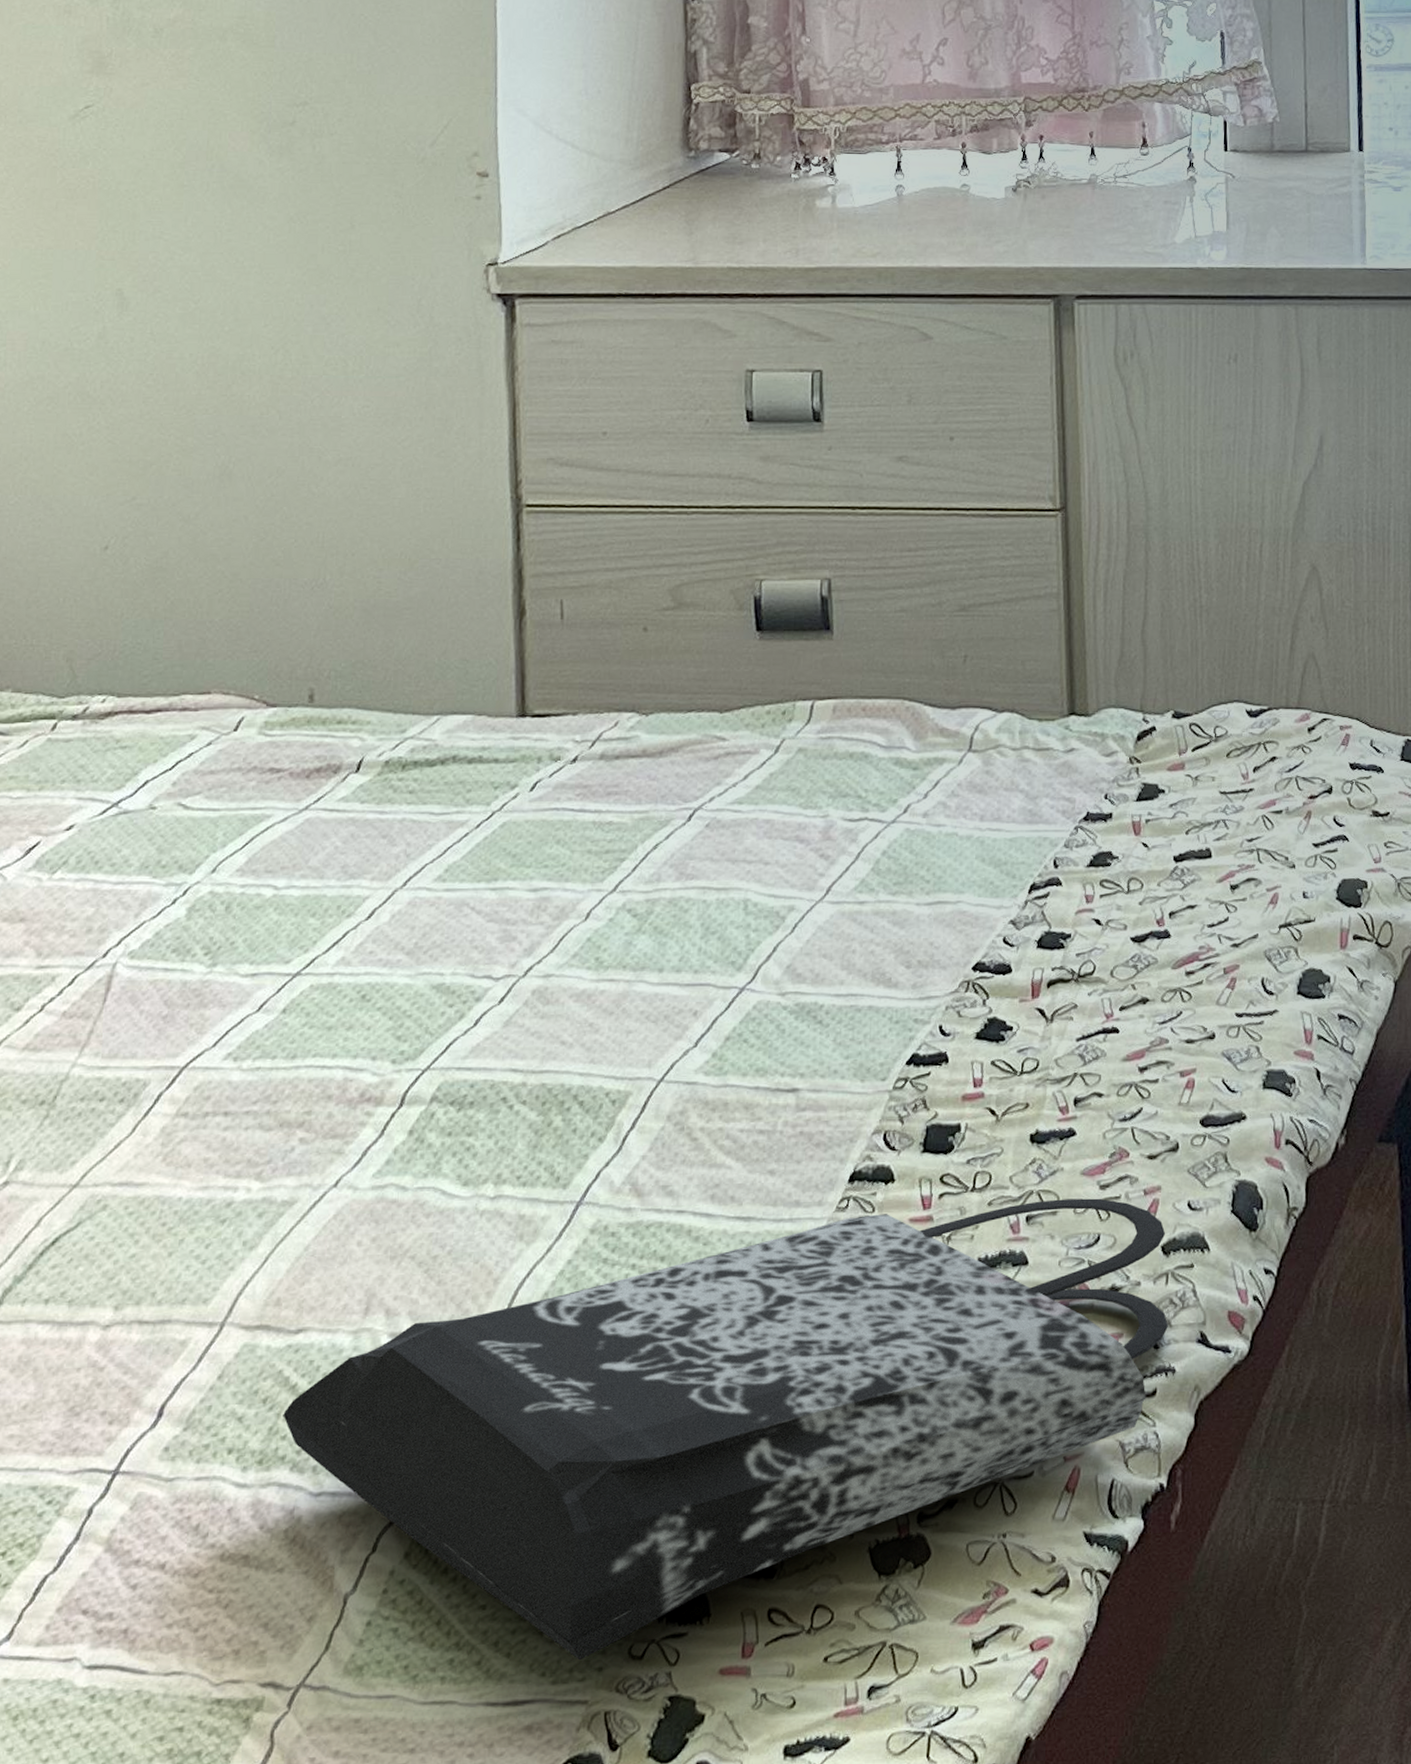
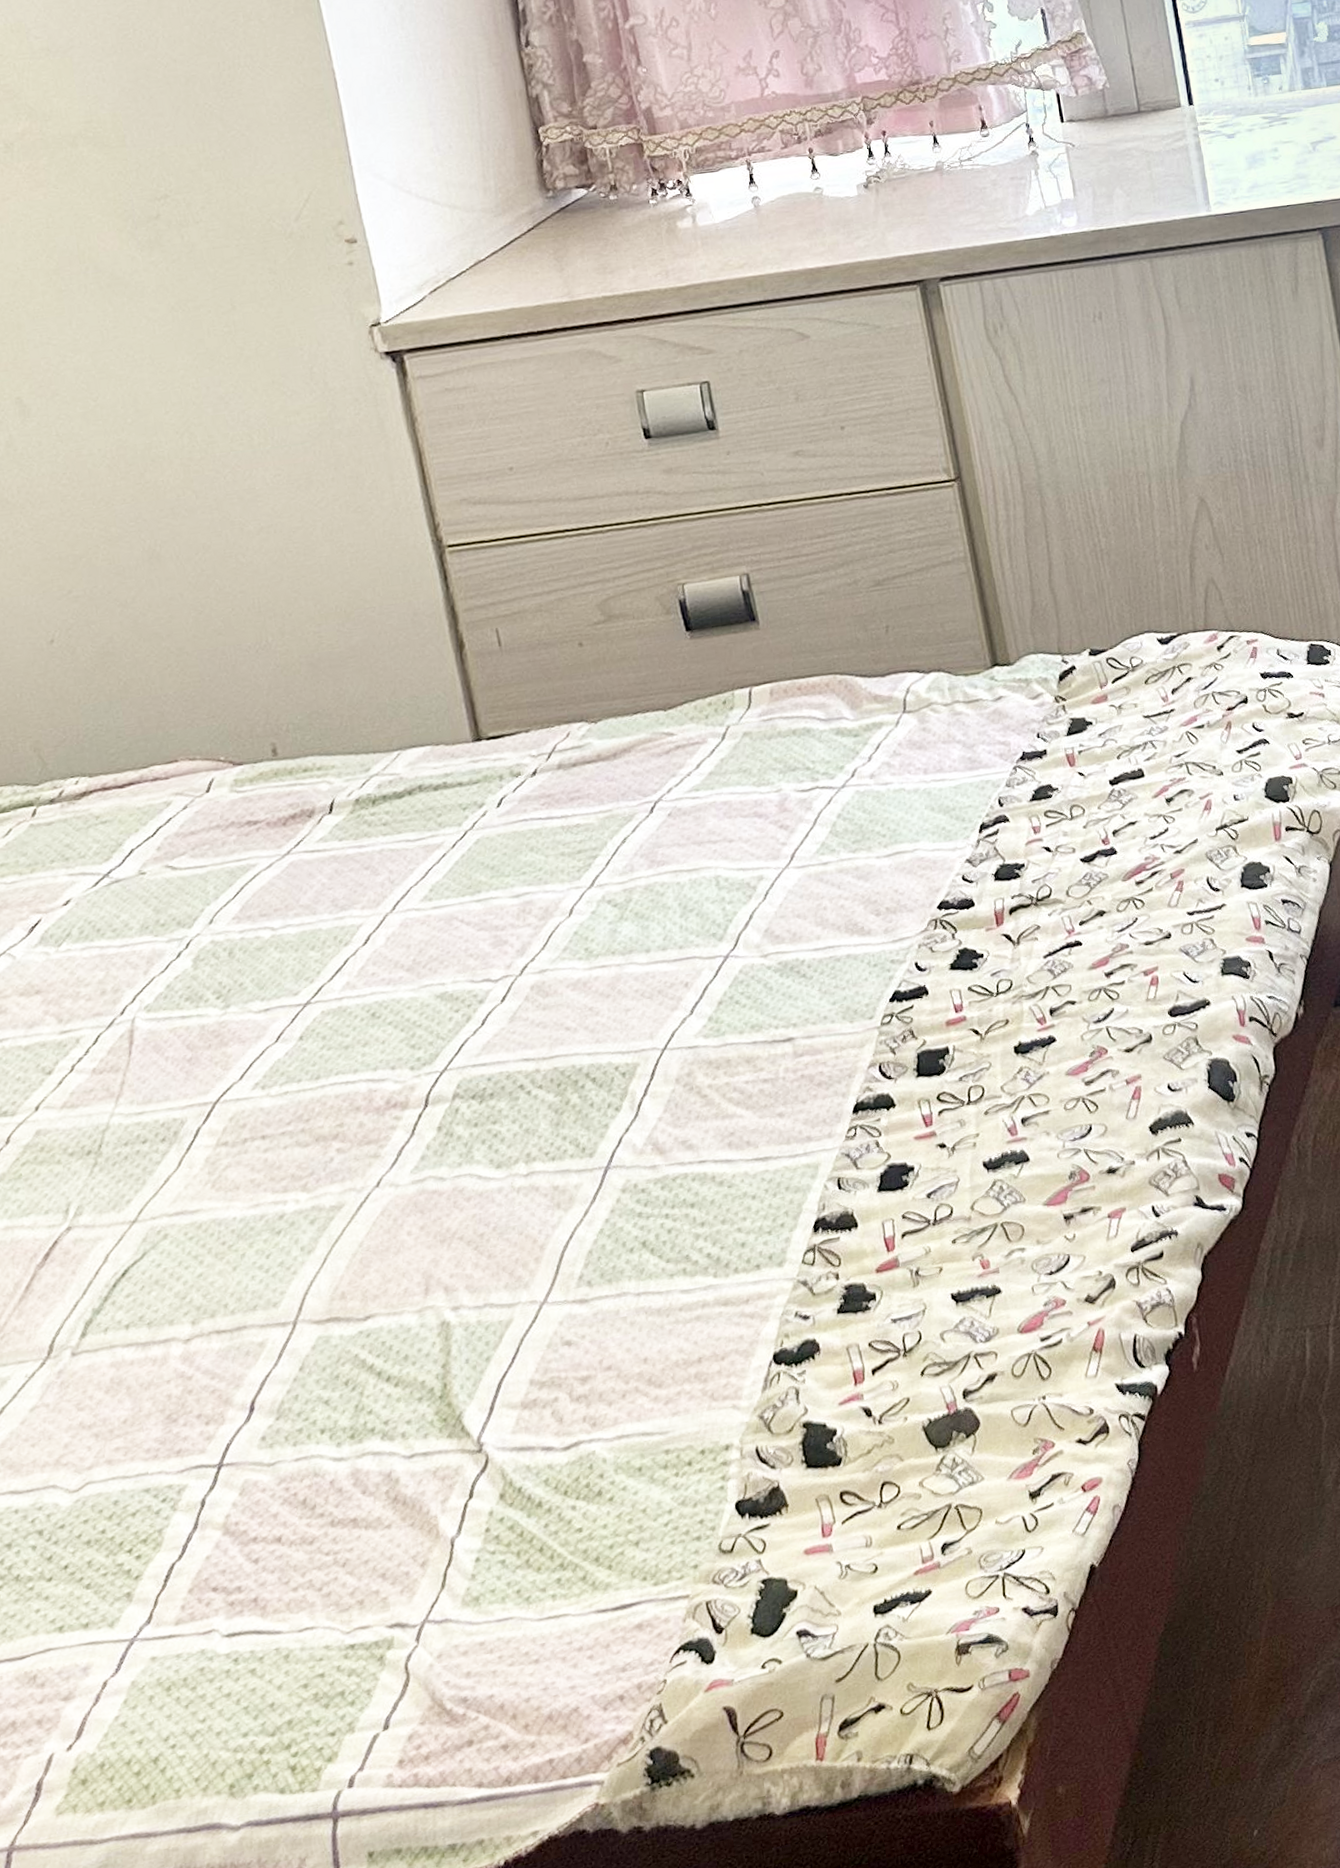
tote bag: present [283,1198,1168,1660] -> none [365,1093,1166,1562]

